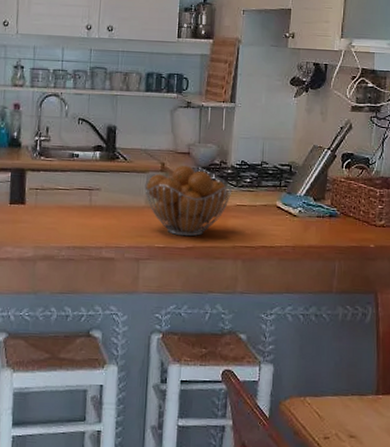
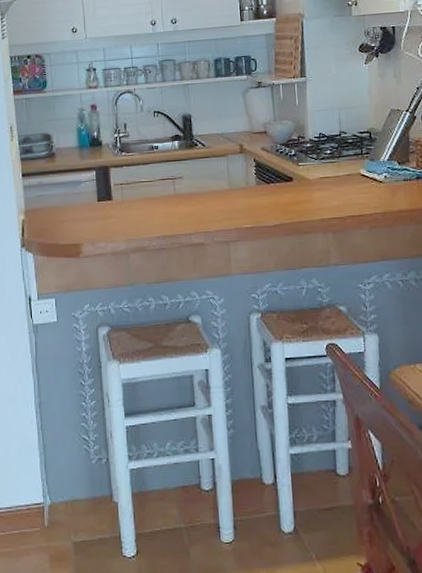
fruit basket: present [144,165,233,237] -> none [226,144,314,215]

